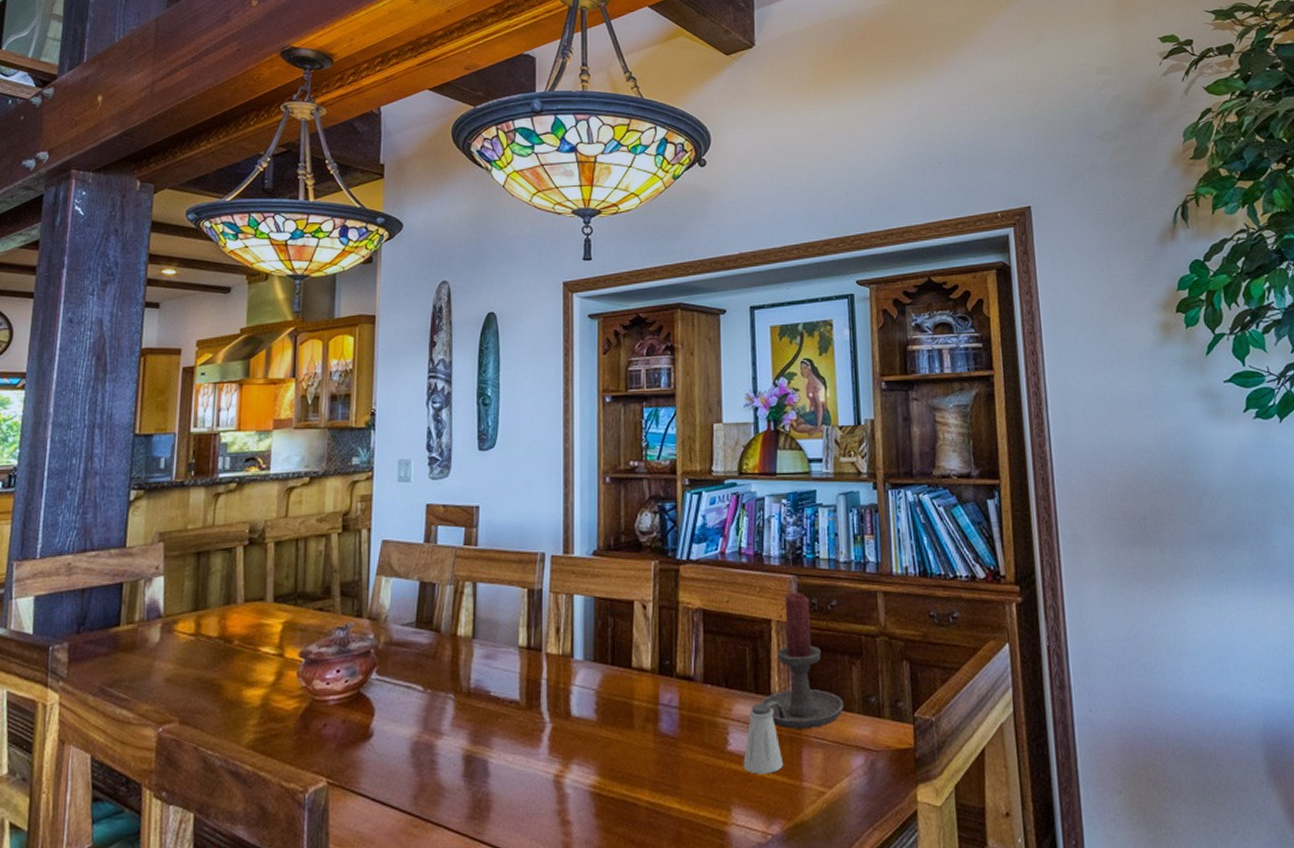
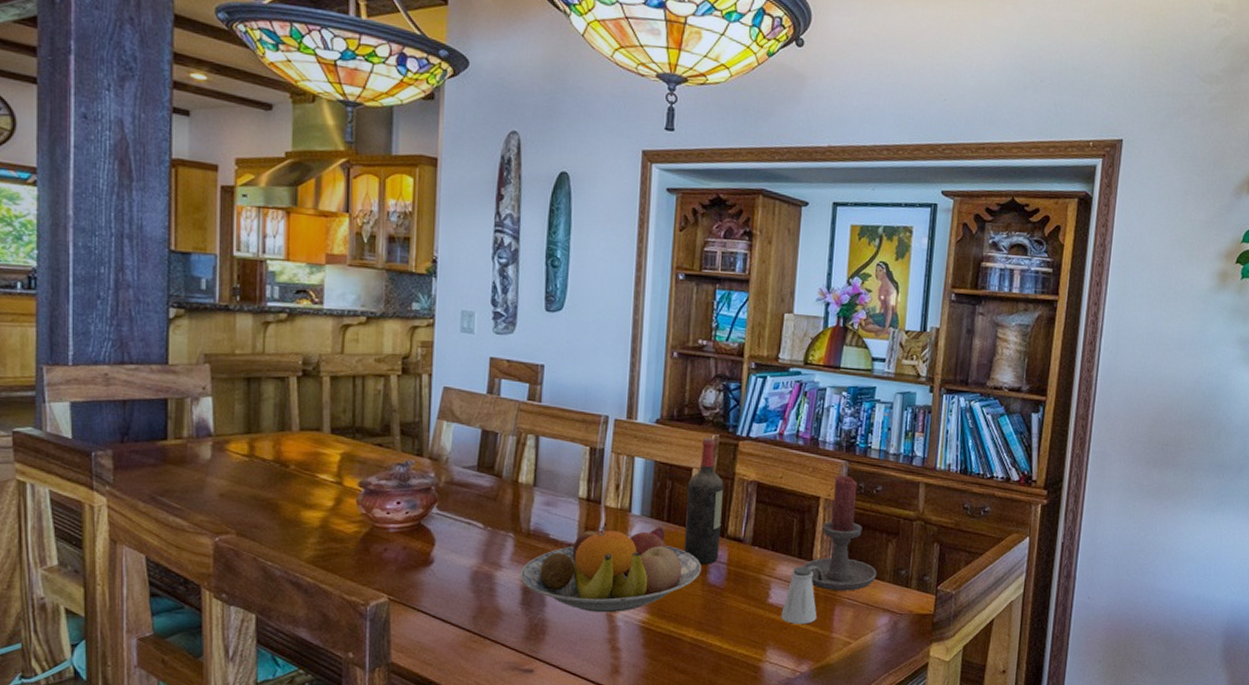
fruit bowl: none [461,671,651,780] -> present [519,522,701,613]
wine bottle: none [631,565,669,712] -> present [684,438,724,565]

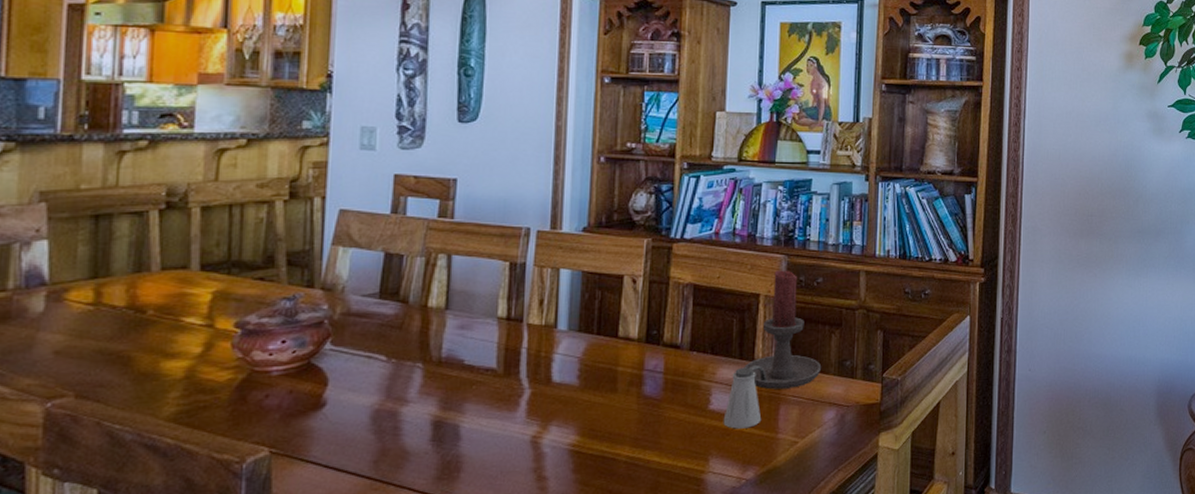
fruit bowl: present [519,522,701,613] -> none [429,340,636,441]
wine bottle: present [684,438,724,565] -> none [616,243,658,377]

